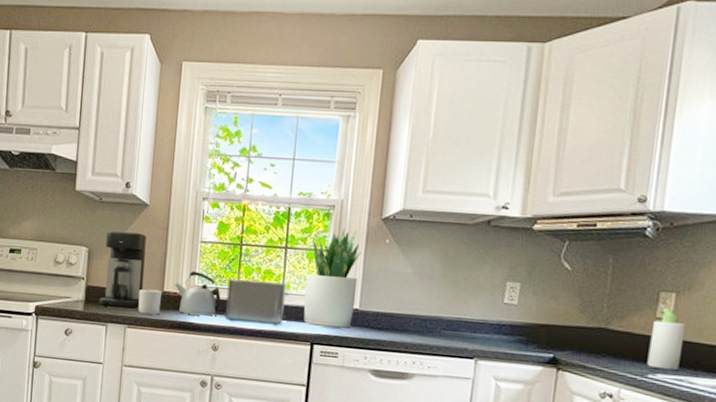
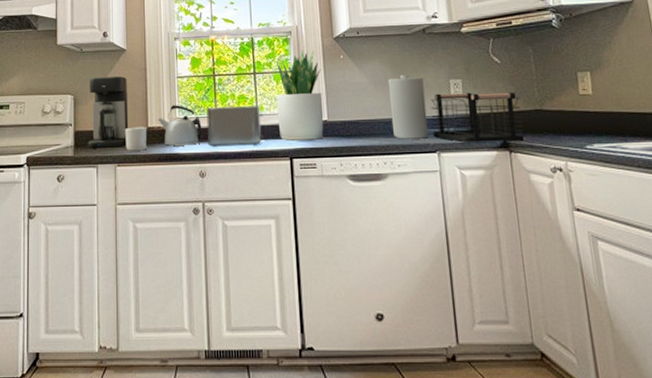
paper towel holder: none [429,269,476,343] -> present [388,74,429,139]
dish rack: none [474,295,583,360] -> present [430,92,524,144]
bottle: present [647,304,686,371] -> none [579,82,610,140]

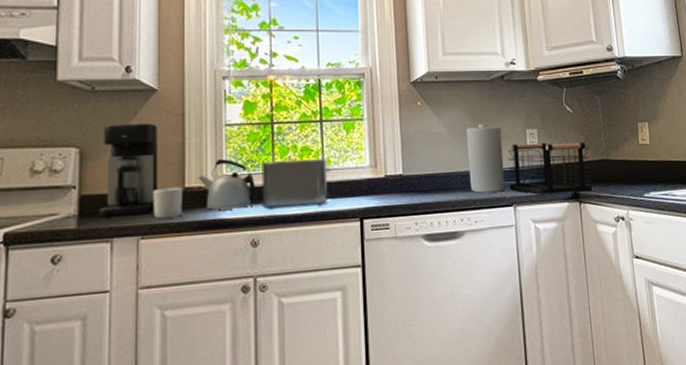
planter: present [276,50,324,141] -> none [346,95,399,199]

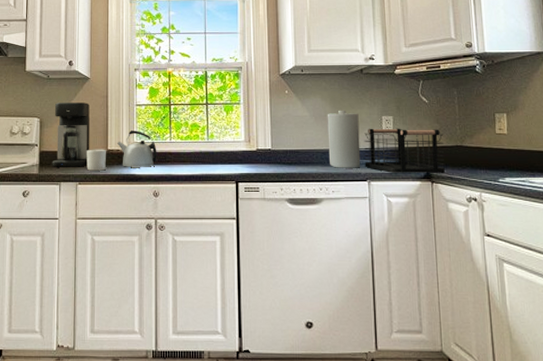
toaster: present [261,159,331,209] -> none [162,133,214,169]

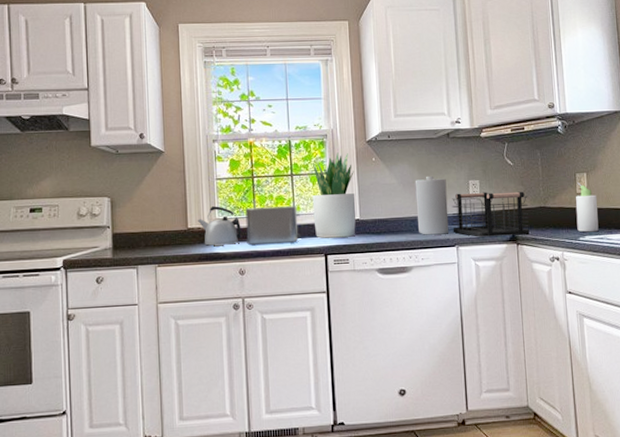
coffee maker: present [52,102,90,167] -> none [127,178,169,250]
mug: present [86,149,107,171] -> none [165,227,187,252]
toaster: none [162,133,214,169] -> present [245,206,301,246]
planter: none [226,84,268,166] -> present [312,152,356,238]
bottle: none [495,123,520,174] -> present [575,182,599,233]

